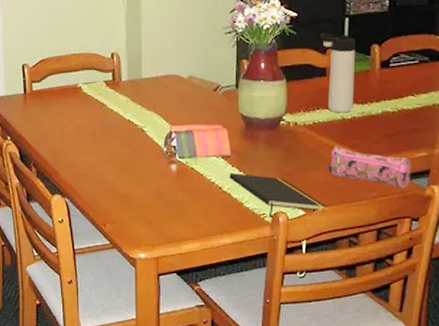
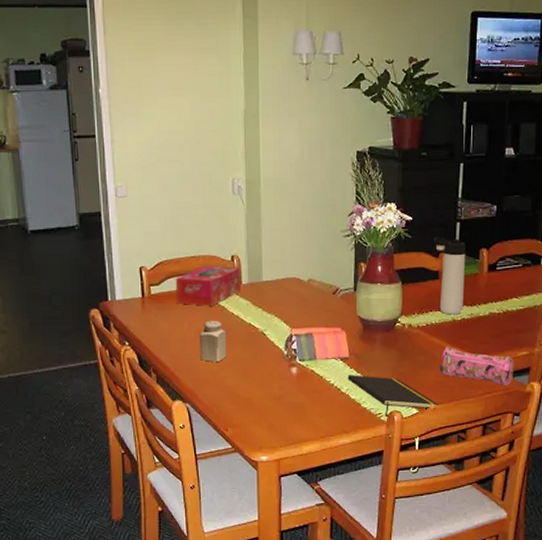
tissue box: none [56,62,120,102] -> present [175,265,241,306]
salt shaker: none [79,116,106,157] -> present [200,320,227,362]

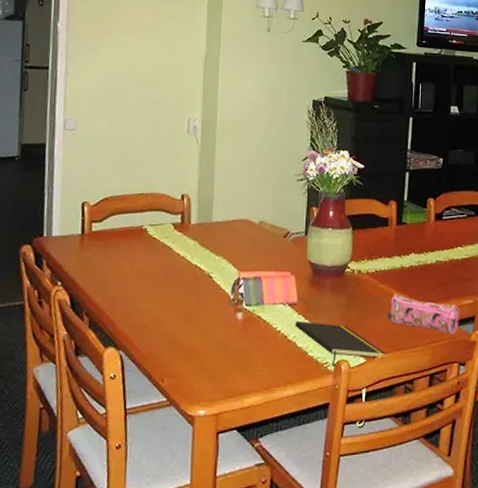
tissue box: present [175,265,241,306] -> none [118,203,190,246]
salt shaker: present [200,320,227,362] -> none [140,260,170,305]
thermos bottle: present [434,237,466,315] -> none [384,185,414,262]

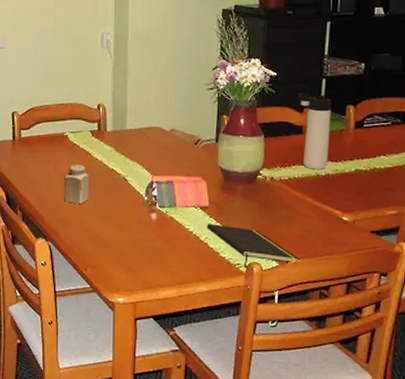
salt shaker: none [140,260,170,305] -> present [64,164,90,204]
thermos bottle: none [384,185,414,262] -> present [298,93,332,170]
pencil case: present [387,294,460,334] -> none [301,201,382,244]

